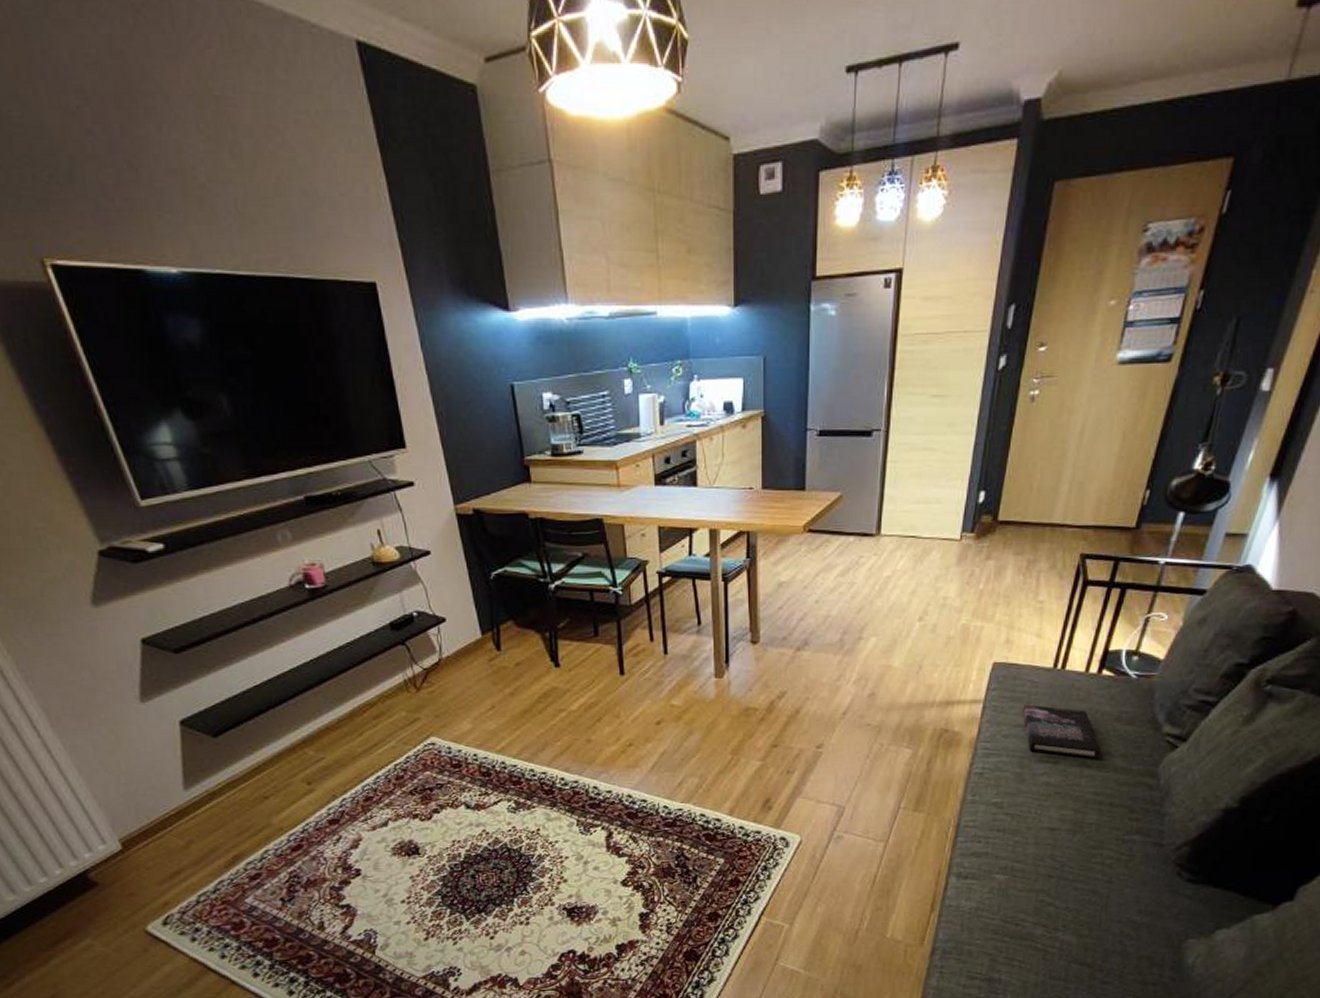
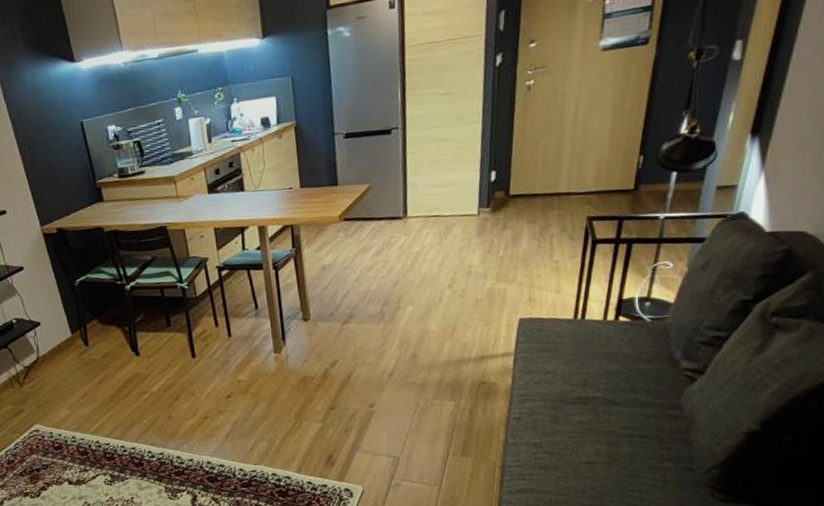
book: present [1022,704,1101,759] -> none [550,353,626,397]

